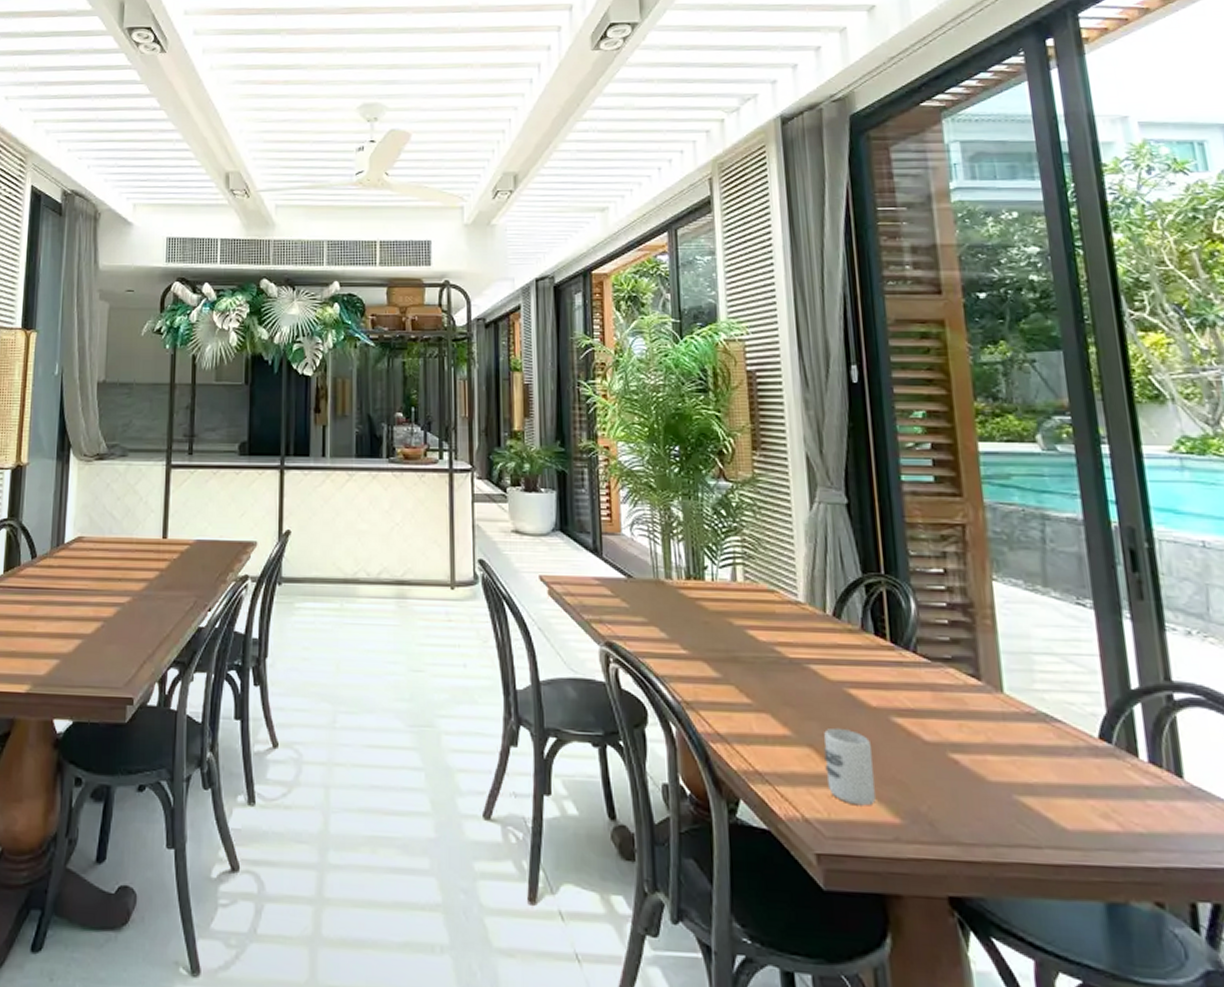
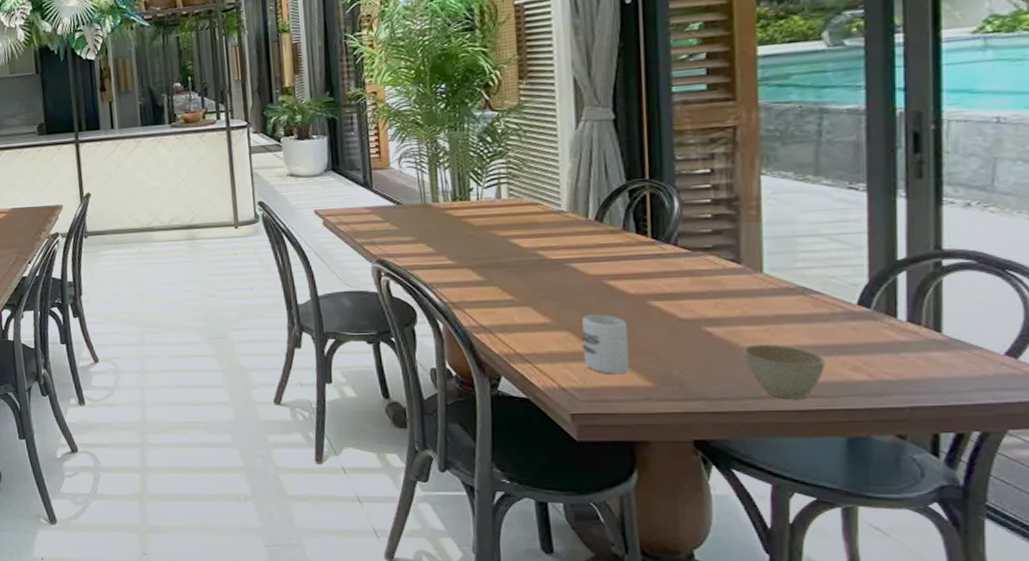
cup: none [991,778,1075,850] -> present [743,343,825,399]

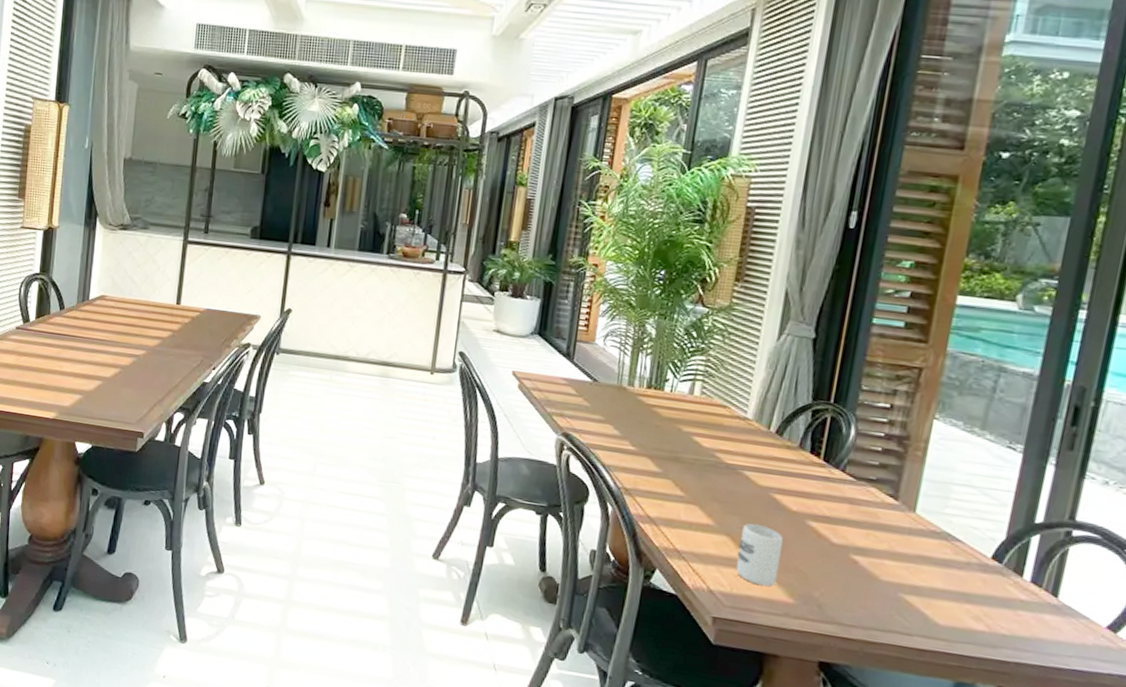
cup: present [743,343,825,399] -> none [881,579,952,639]

